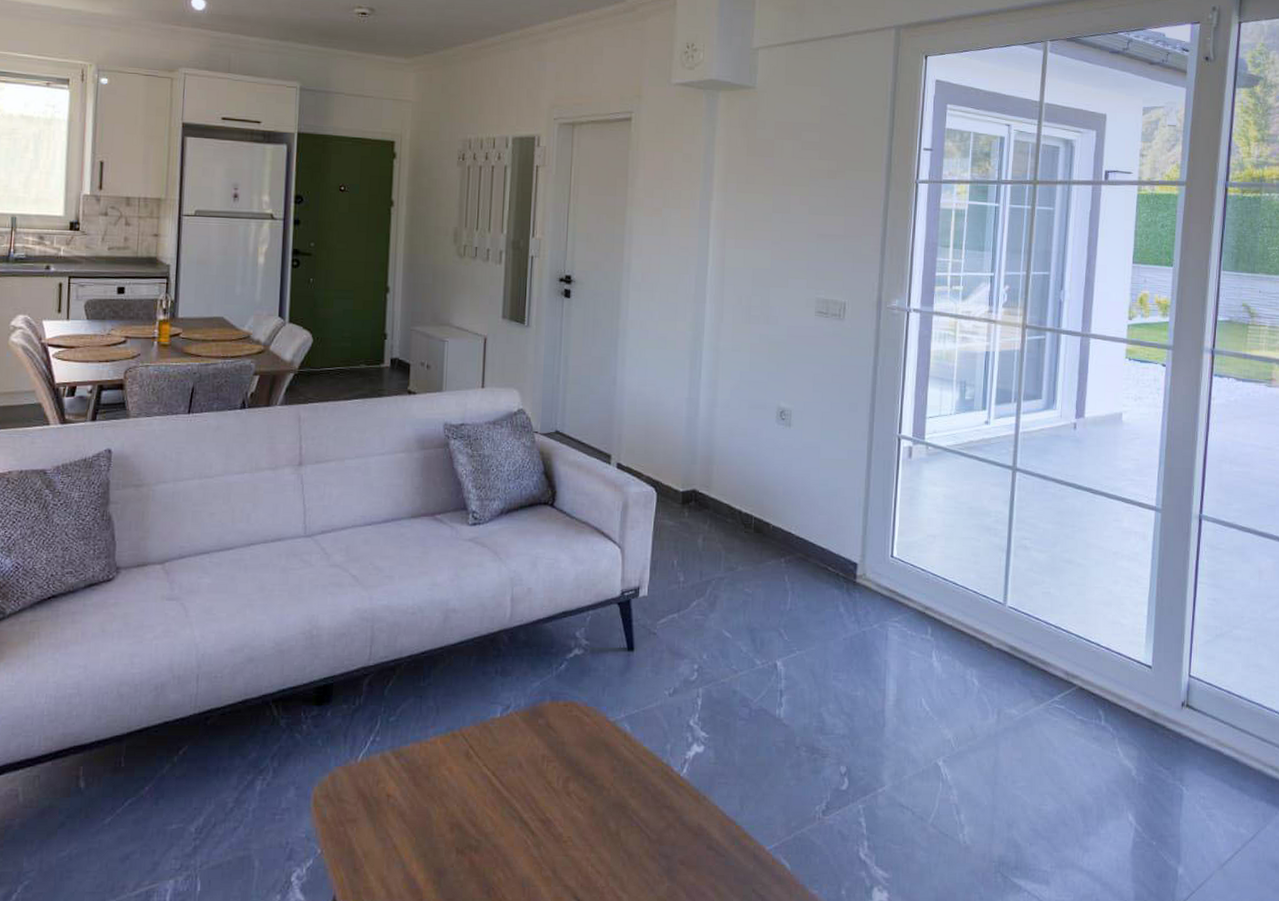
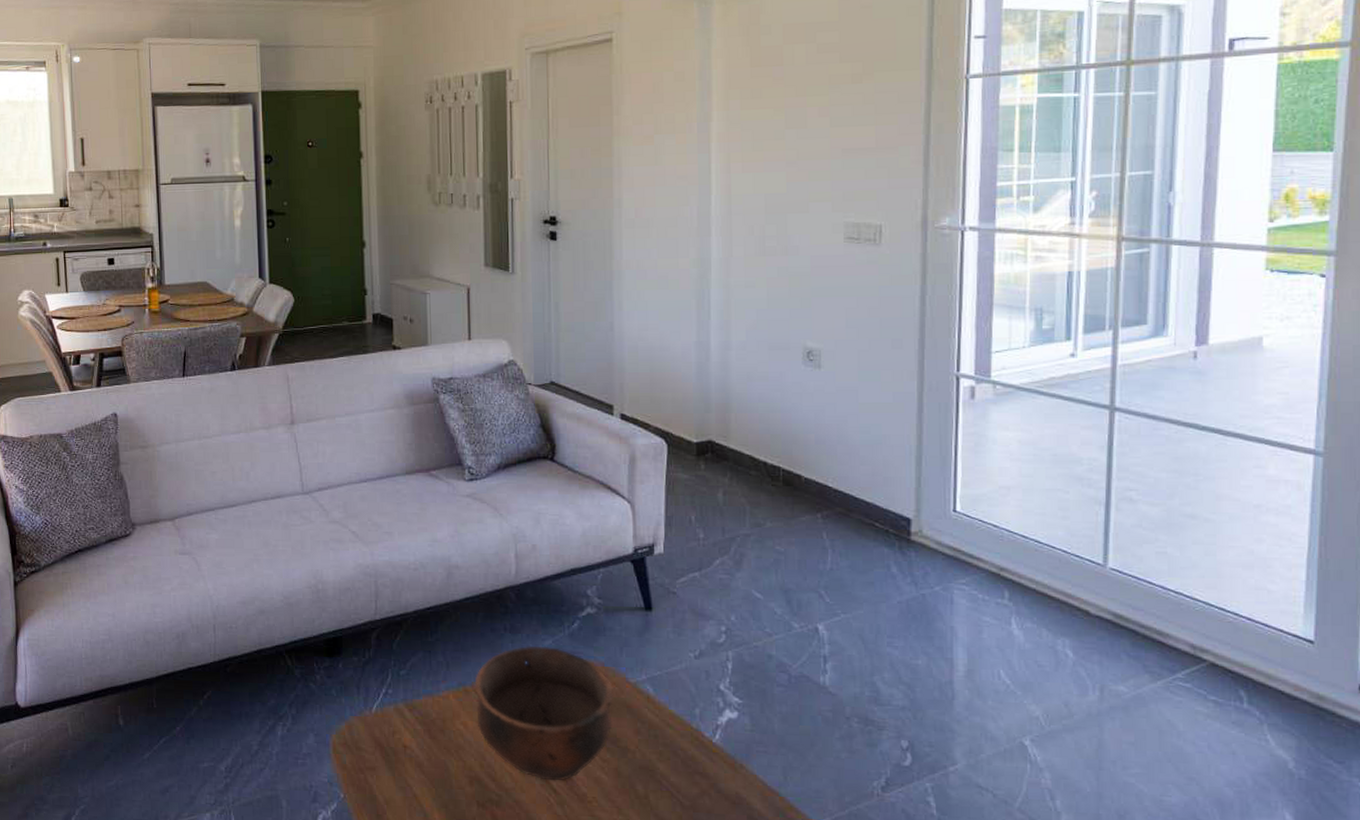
bowl: none [463,688,595,823] -> present [475,645,614,781]

